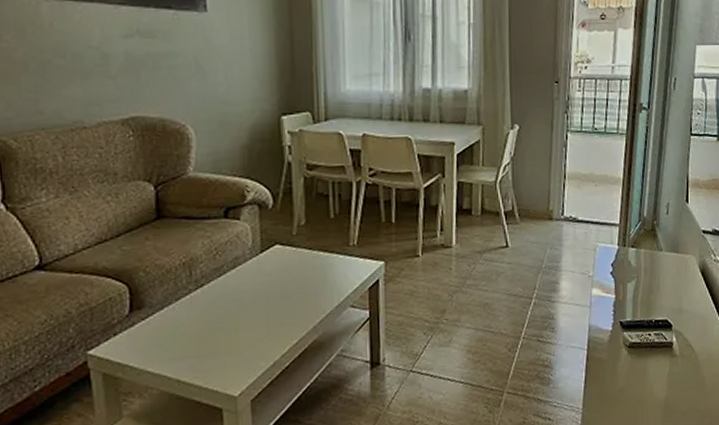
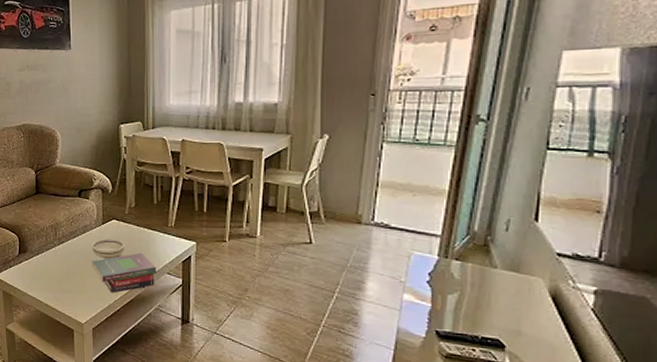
books: none [246,284,338,346] -> present [91,252,157,293]
bowl: none [247,269,294,300] -> present [92,237,125,259]

